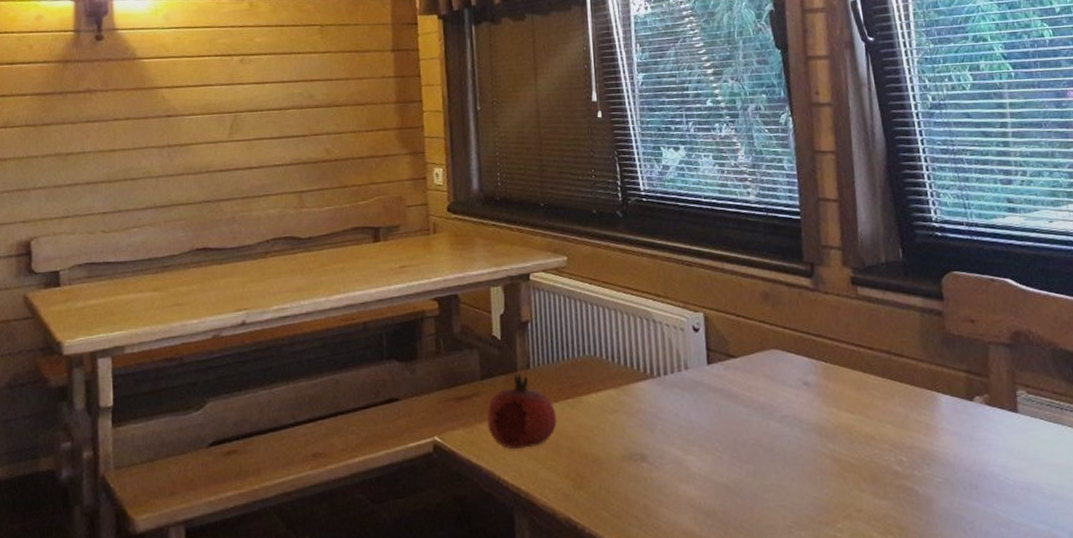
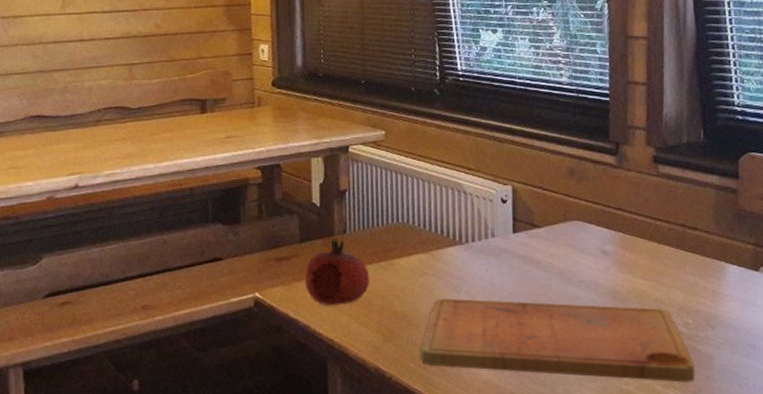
cutting board: none [614,438,915,529] -> present [420,299,696,382]

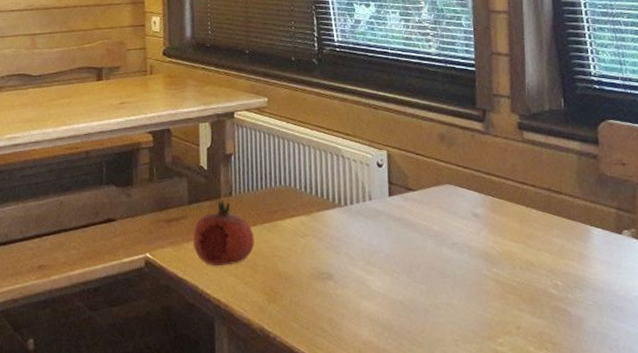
cutting board: present [420,299,696,382] -> none [303,260,567,344]

